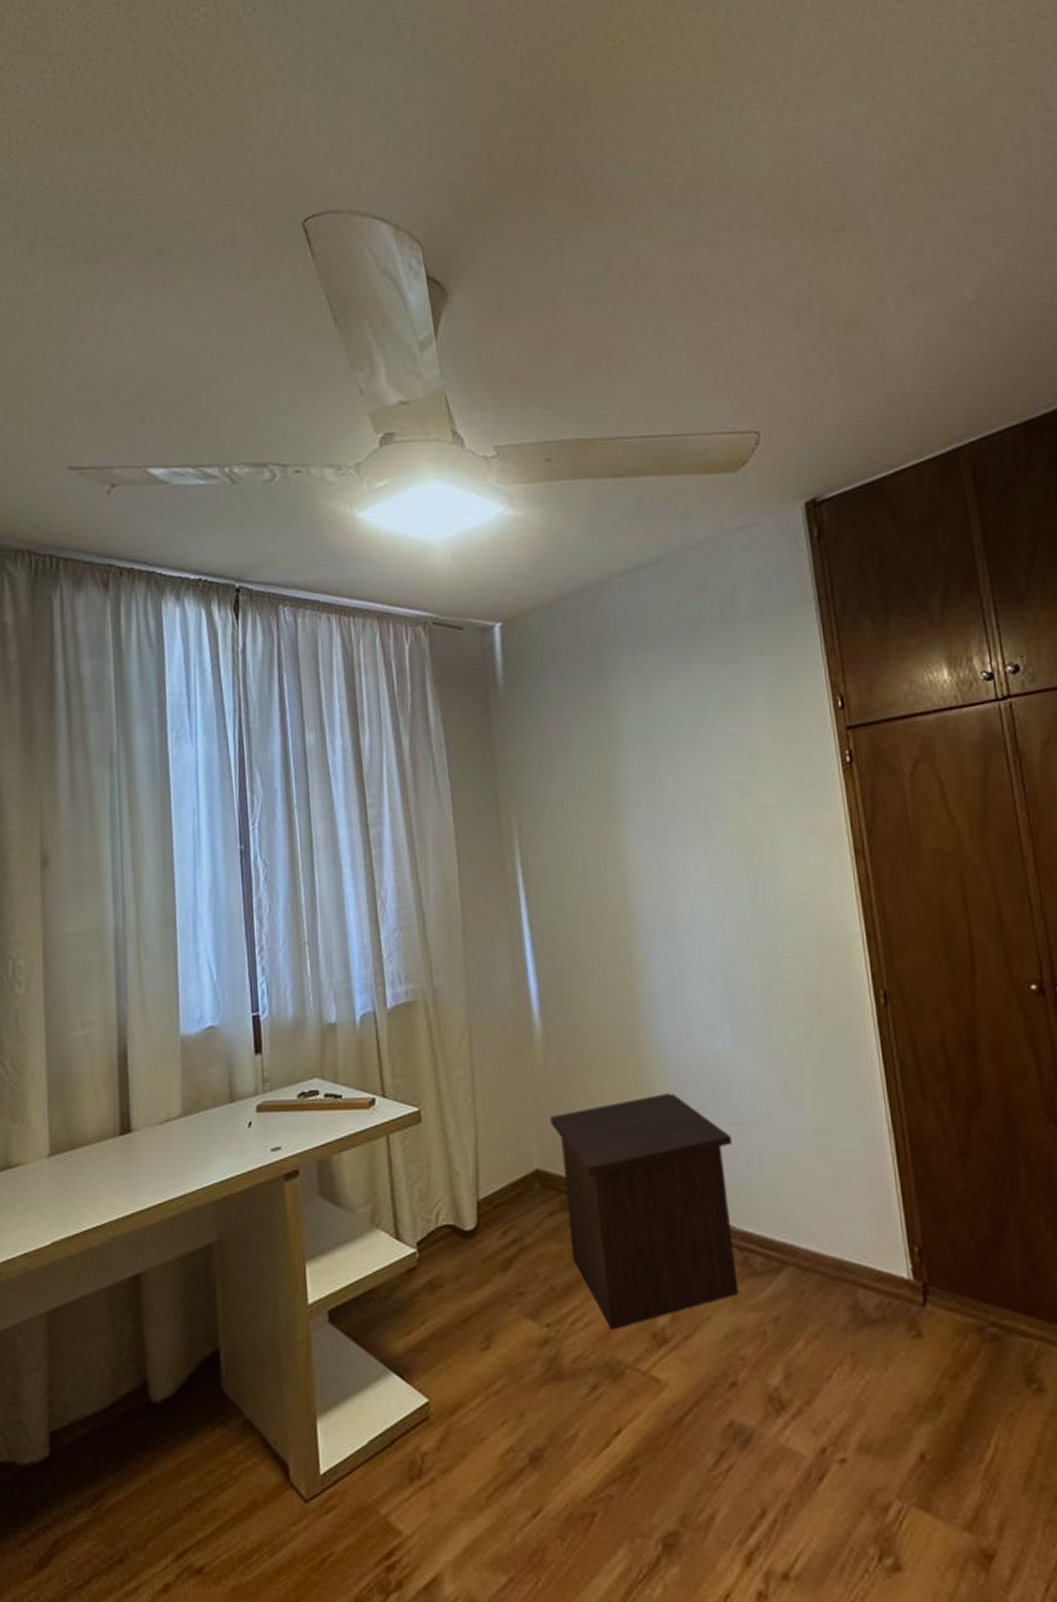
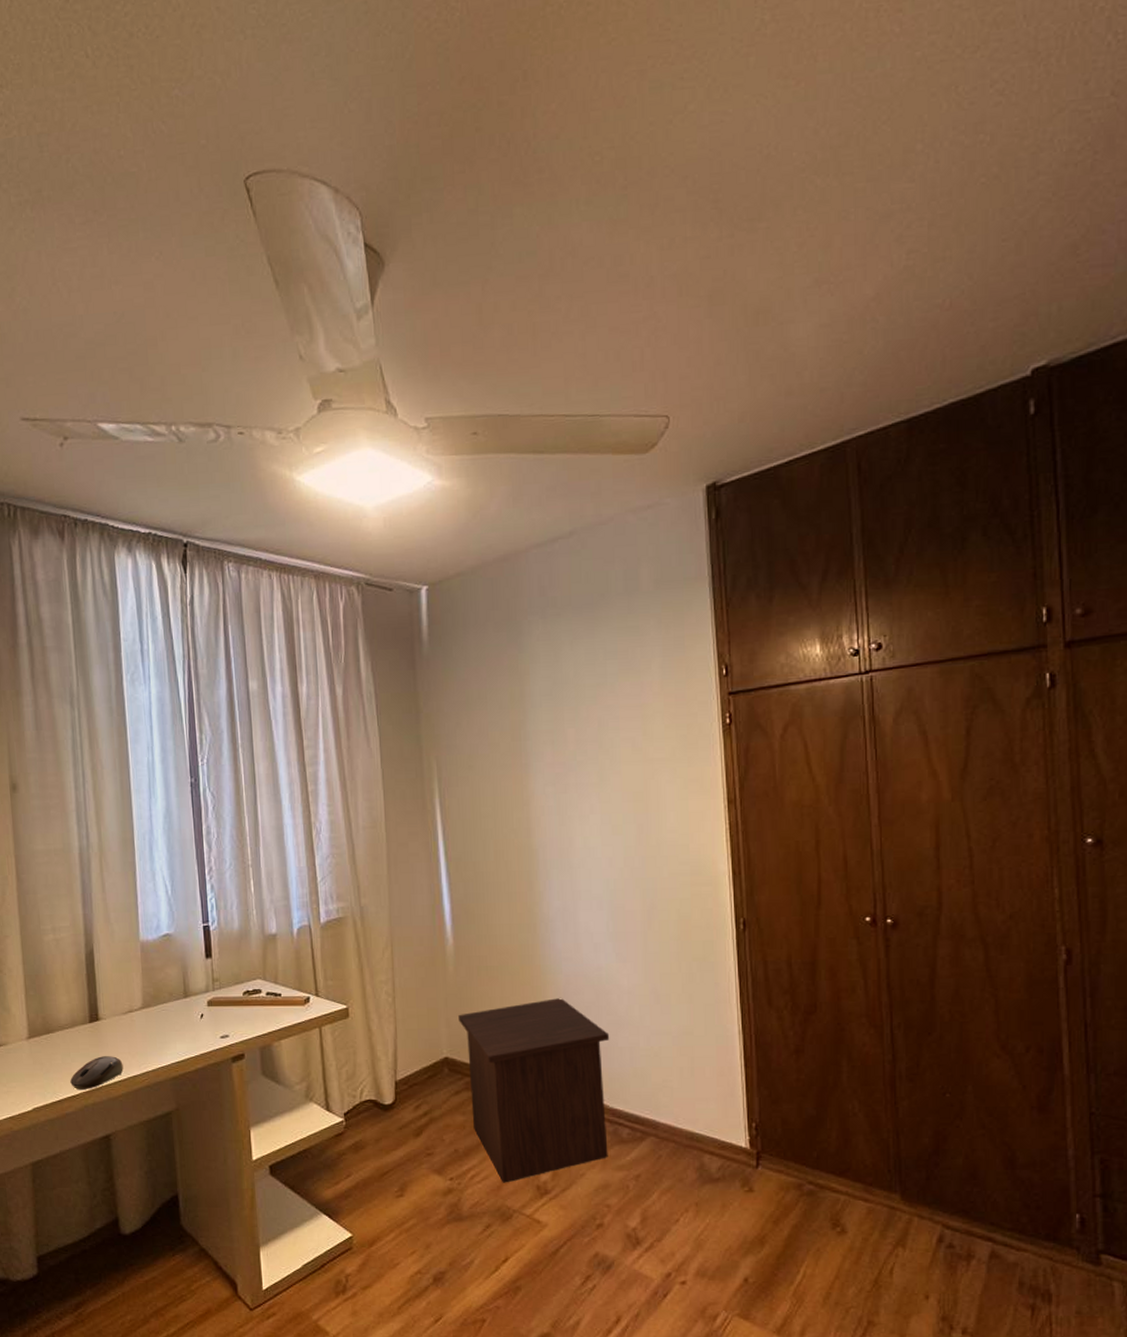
computer mouse: none [96,1176,158,1218] -> present [70,1056,124,1089]

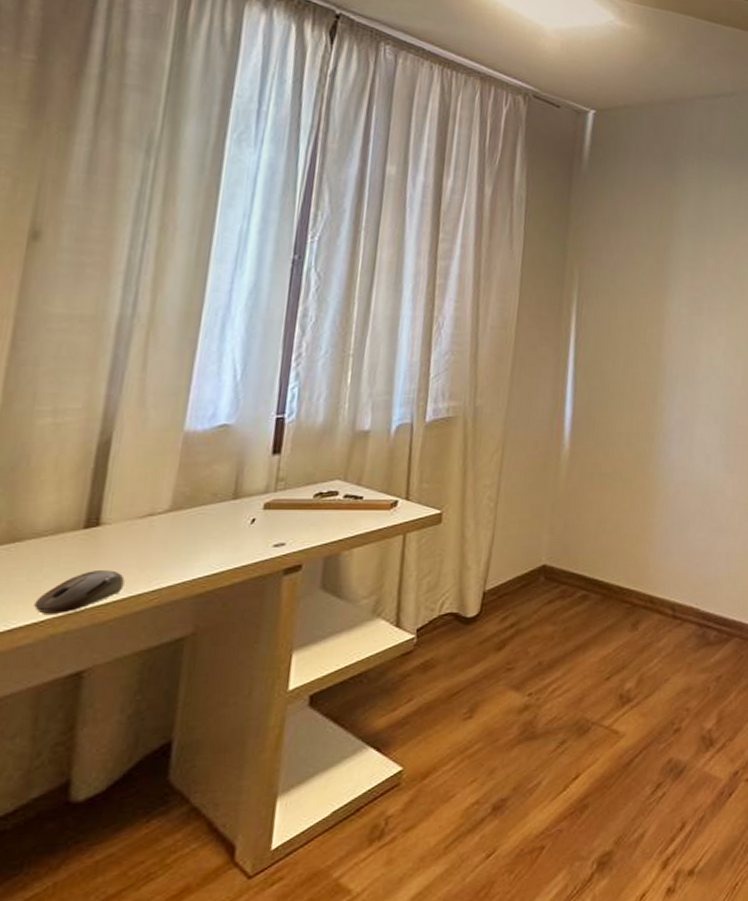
nightstand: present [458,997,610,1183] -> none [562,504,710,695]

